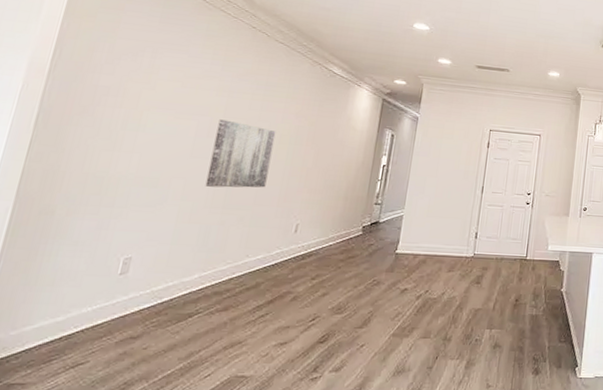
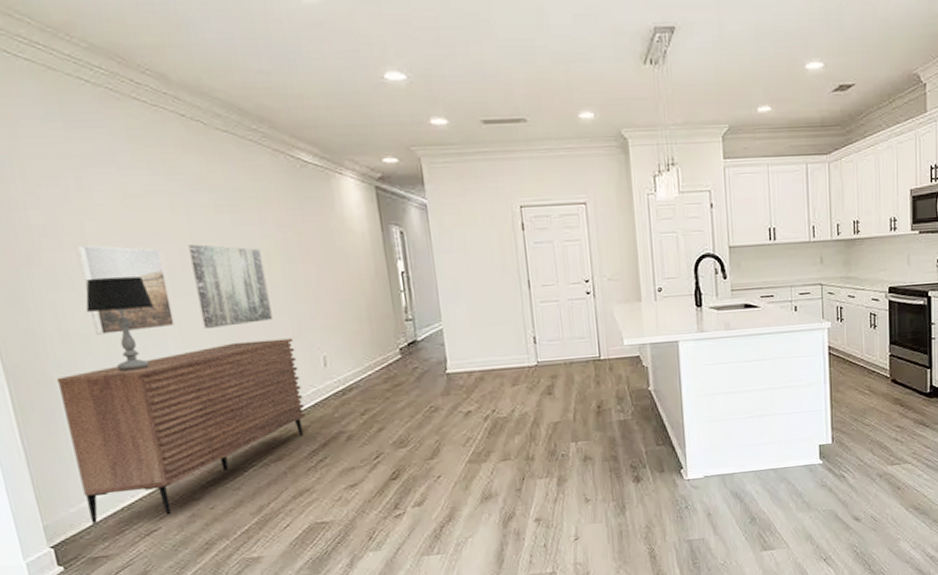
sideboard: none [26,201,277,350] -> present [56,338,306,524]
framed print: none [111,107,195,181] -> present [77,245,175,335]
table lamp: none [111,133,172,213] -> present [86,276,155,372]

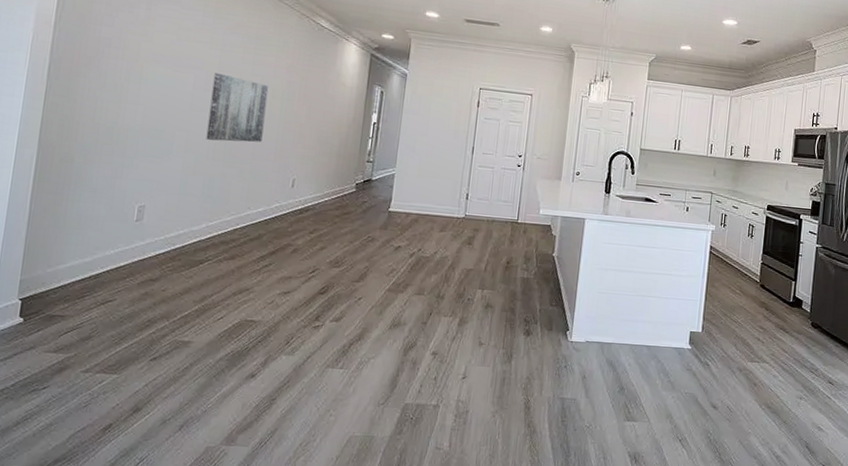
sideboard: present [56,338,306,524] -> none [61,154,273,290]
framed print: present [77,245,175,335] -> none [120,59,192,134]
table lamp: present [86,276,155,372] -> none [119,85,173,163]

